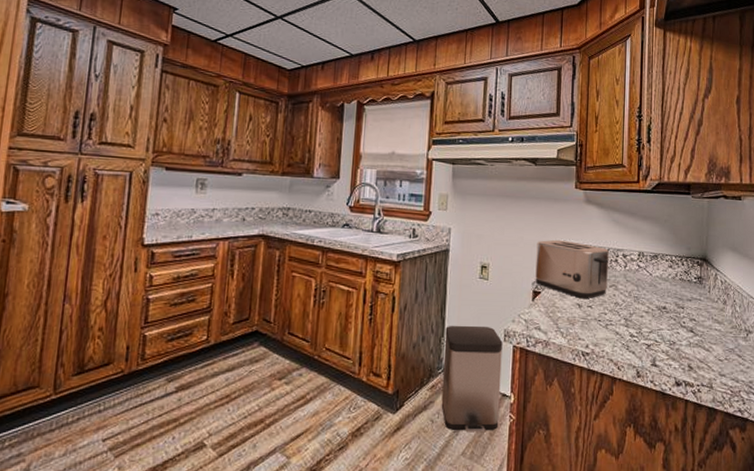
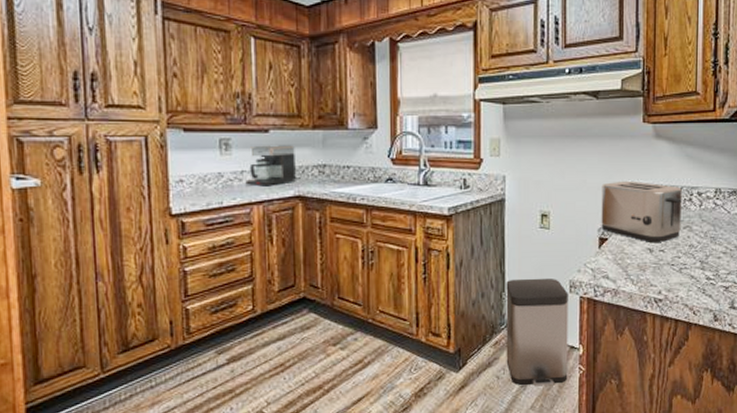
coffee maker: none [215,186,264,225] -> present [245,145,296,187]

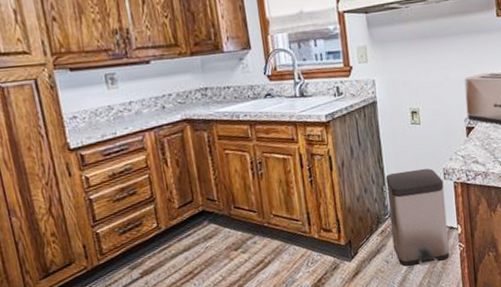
coffee maker: present [245,145,296,187] -> none [134,73,182,115]

